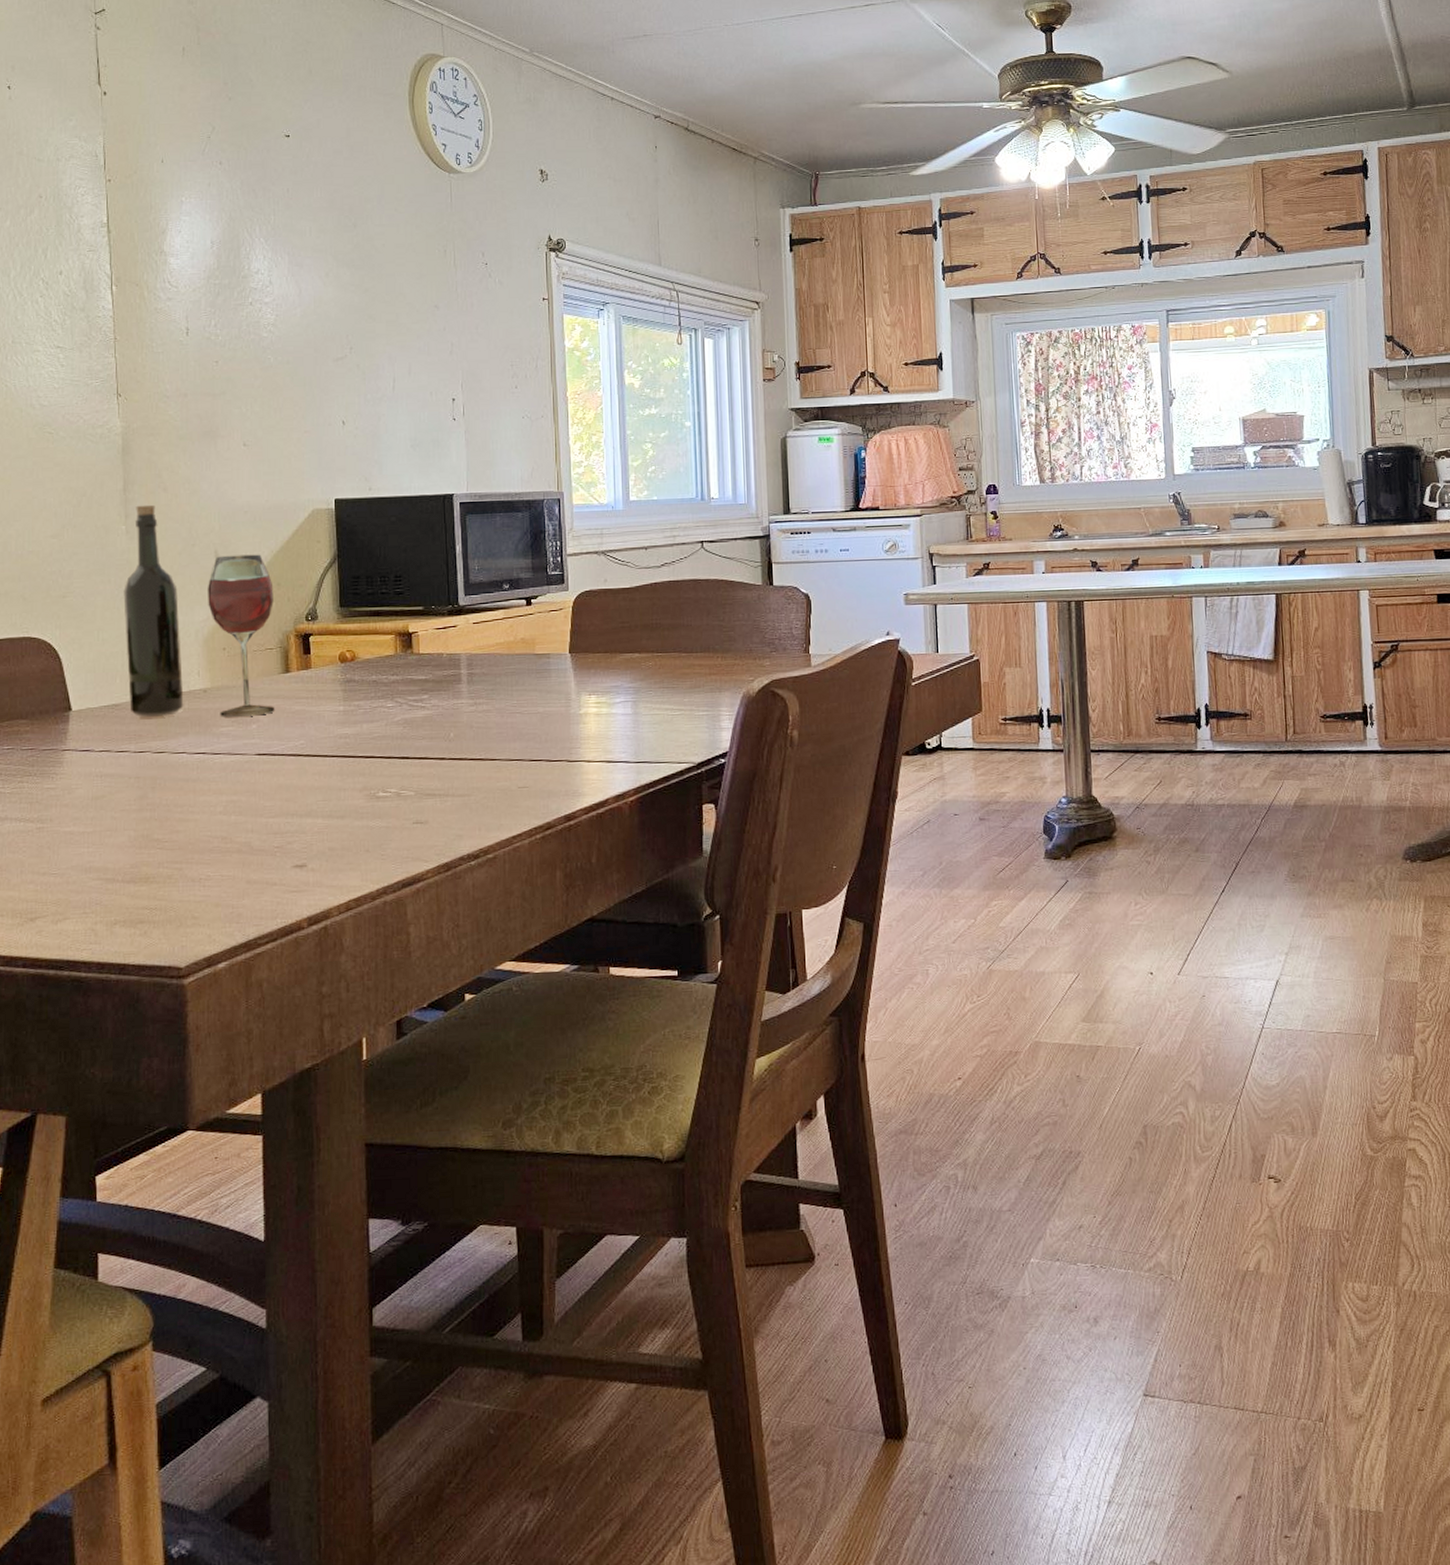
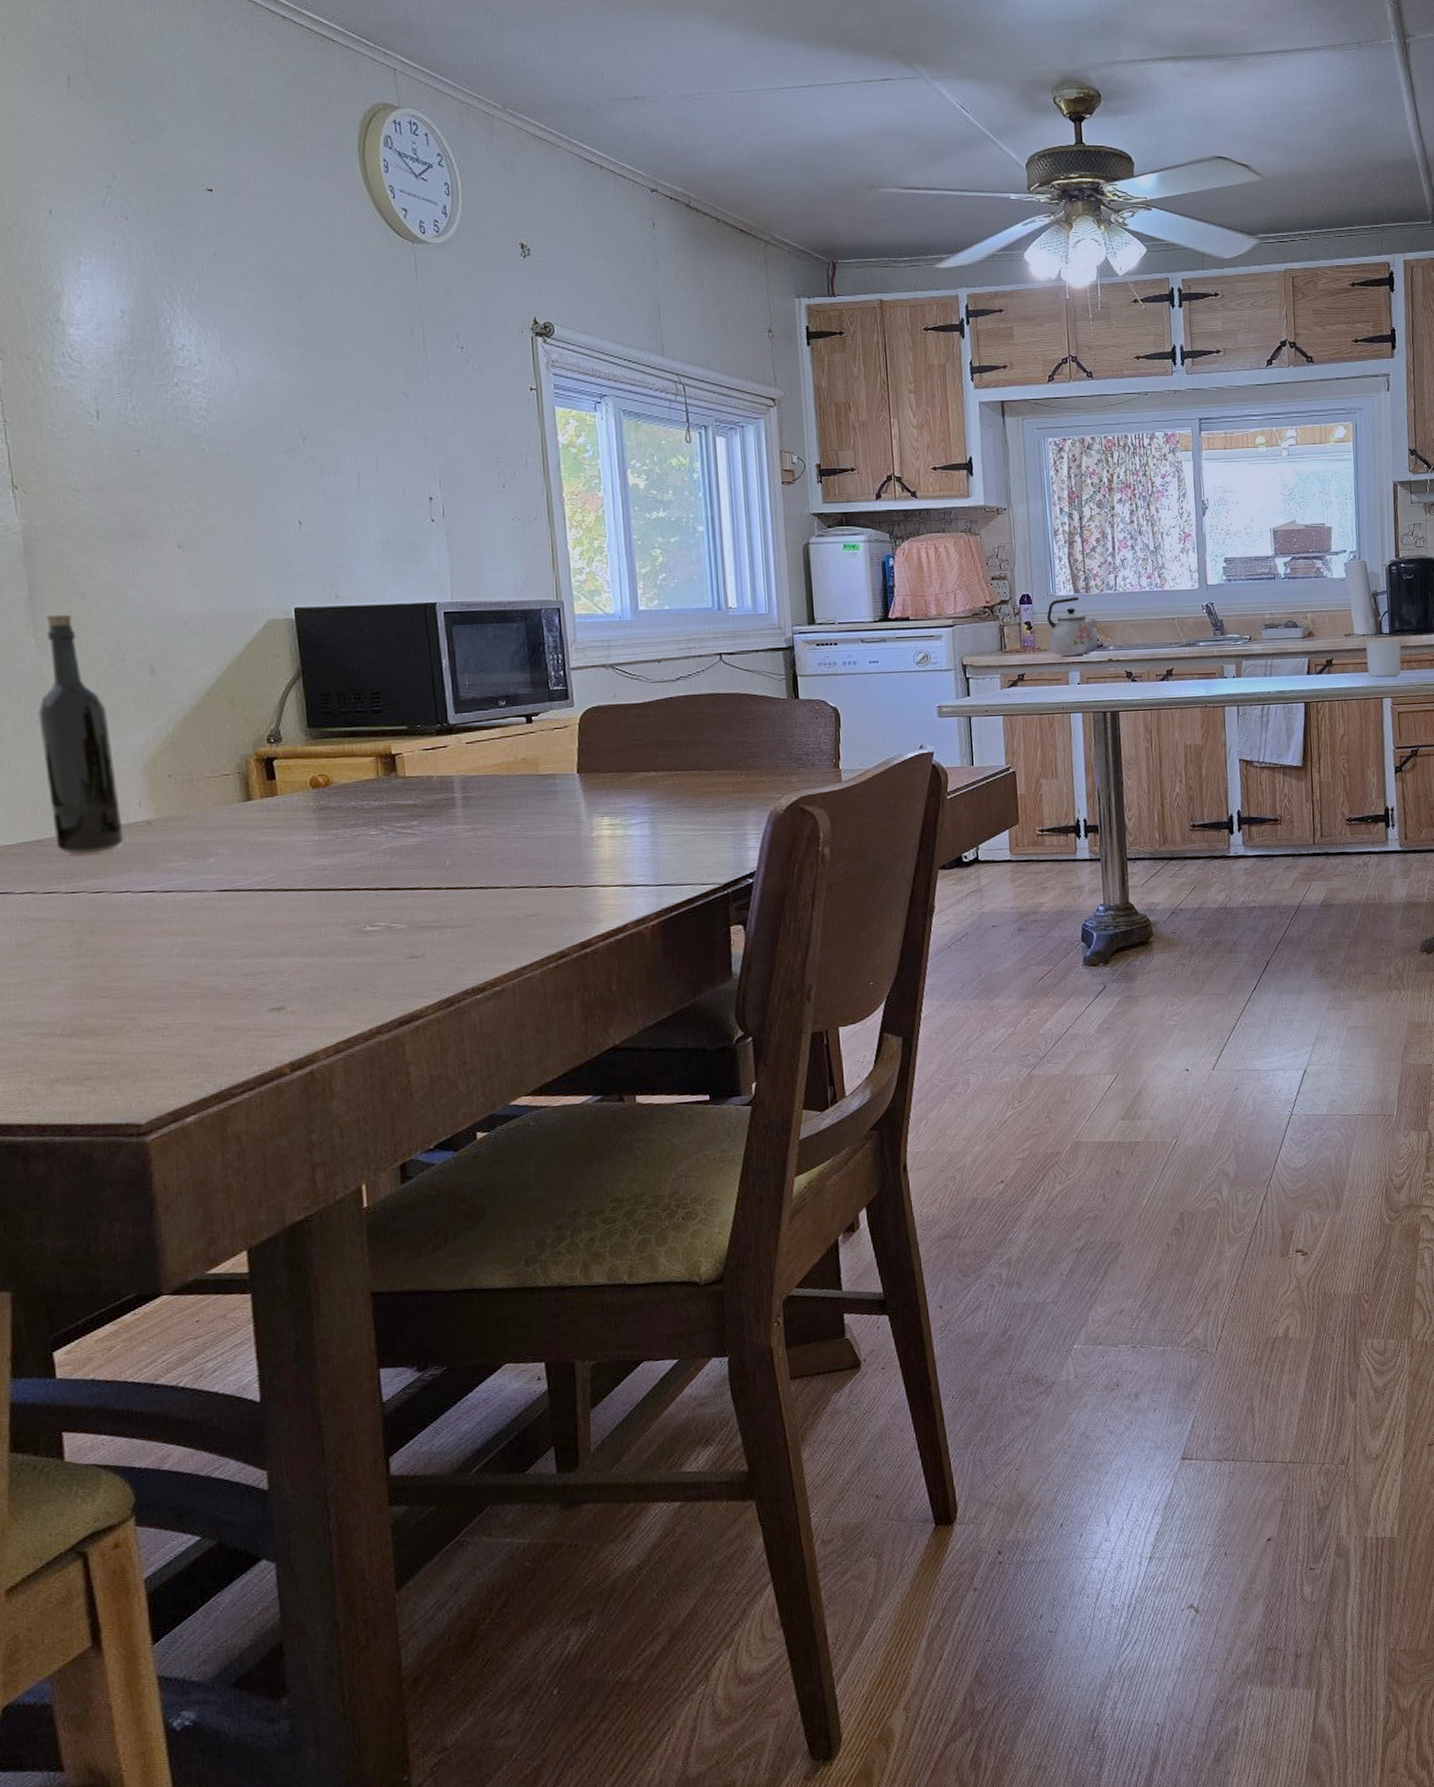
wineglass: present [206,554,275,717] -> none [143,670,237,852]
kettle: none [1012,487,1063,545] -> present [1046,597,1098,656]
mug: none [1340,529,1380,569] -> present [1365,639,1402,677]

